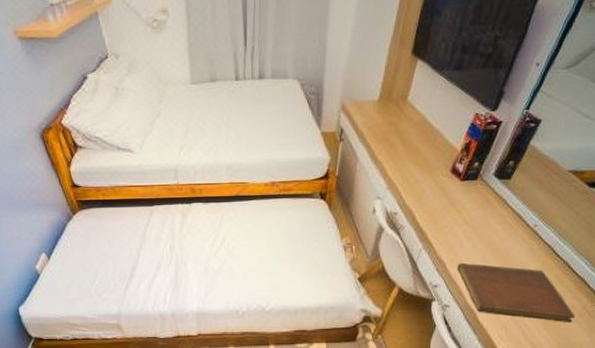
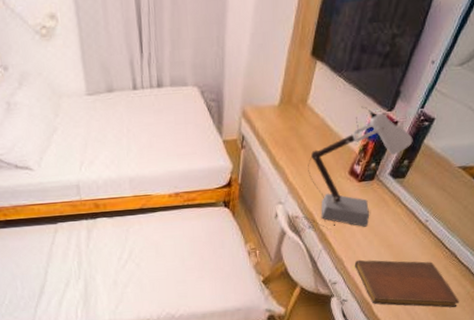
desk lamp: none [398,105,519,229] -> present [299,106,413,231]

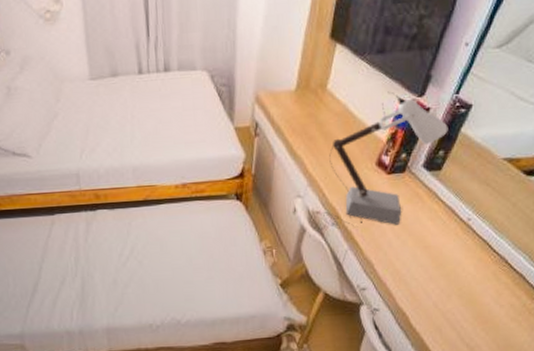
notebook: present [354,259,459,308] -> none [386,262,513,322]

